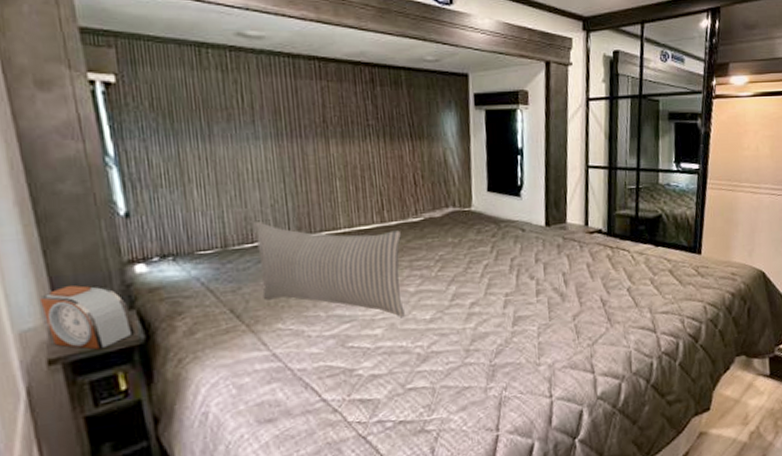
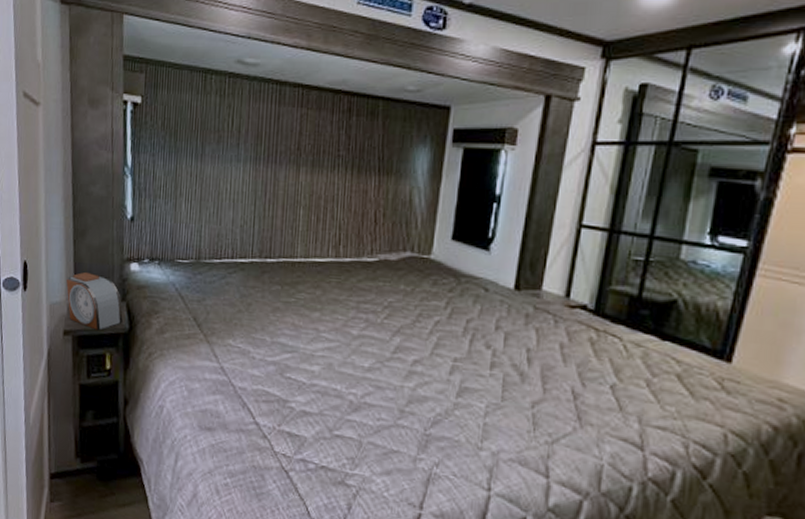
pillow: present [253,222,405,317] -> none [221,240,353,359]

